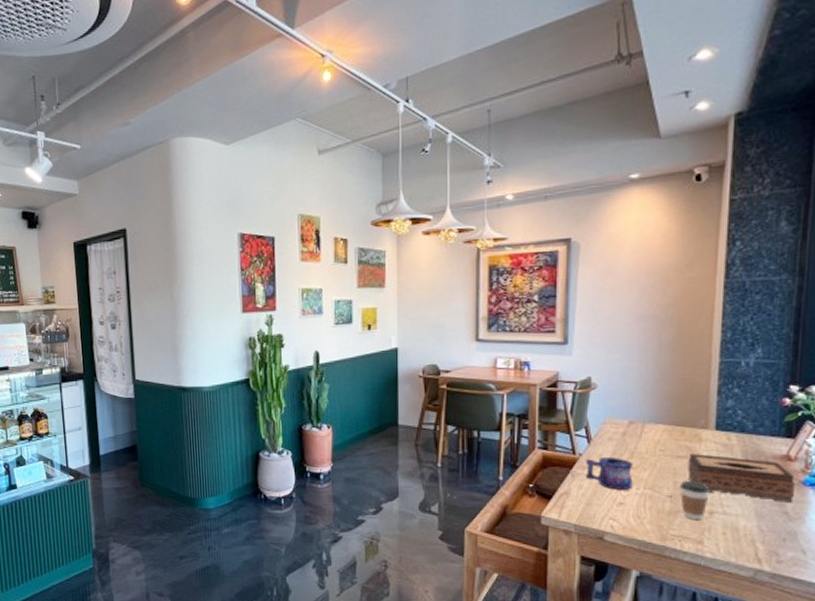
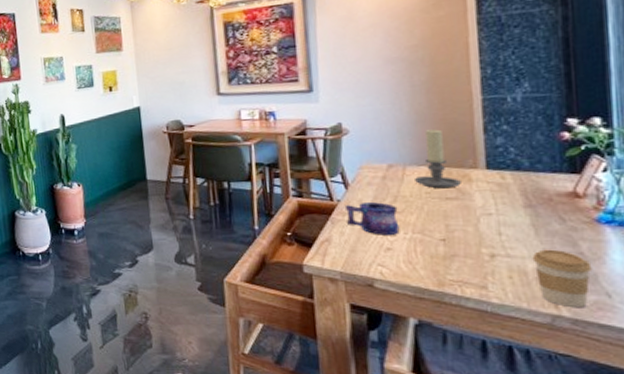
candle holder: none [652,389,692,447] -> present [415,129,461,189]
coffee cup: present [679,481,710,521] -> none [452,223,488,264]
tissue box: present [688,454,795,502] -> none [459,194,588,242]
coffee cup: none [744,508,794,562] -> present [532,249,593,307]

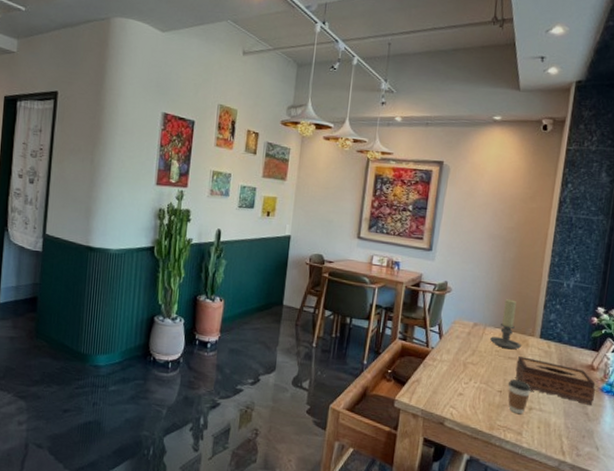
mug: present [344,202,400,235] -> none [435,352,474,383]
coffee cup: none [452,223,488,264] -> present [508,379,531,415]
tissue box: none [459,194,588,242] -> present [515,356,596,405]
coffee cup: present [532,249,593,307] -> none [555,407,592,456]

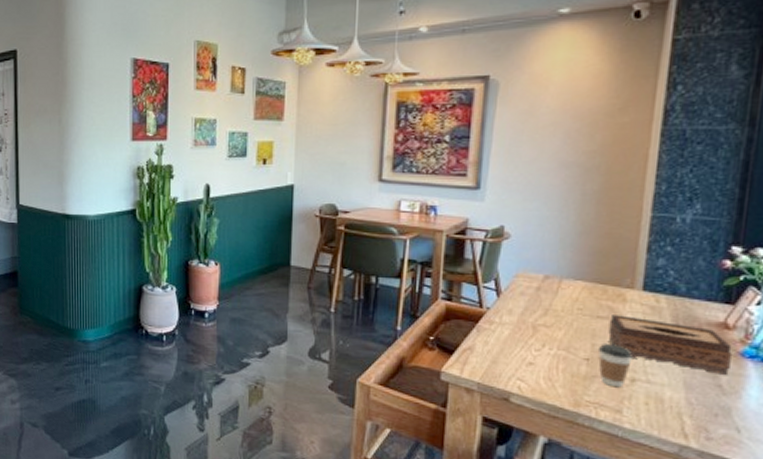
candle holder: present [490,299,521,350] -> none [569,243,615,307]

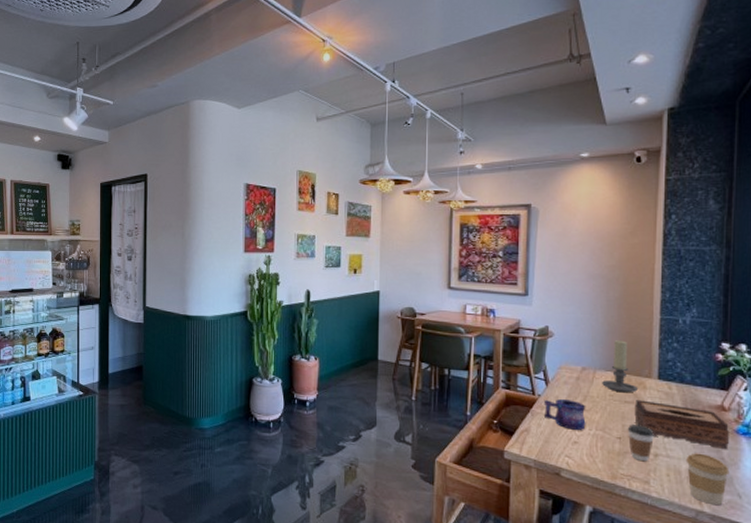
mug: none [493,313,547,349] -> present [543,399,586,430]
candle holder: none [569,243,615,307] -> present [602,340,638,393]
coffee cup: none [671,378,728,440] -> present [685,453,730,505]

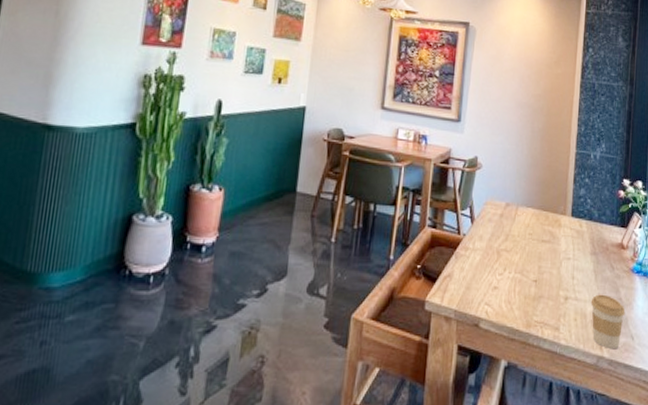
mug: present [543,399,586,430] -> none [468,239,508,273]
candle holder: present [602,340,638,393] -> none [523,174,554,231]
coffee cup: present [627,425,654,462] -> none [542,266,566,306]
tissue box: present [634,400,729,449] -> none [549,239,627,289]

